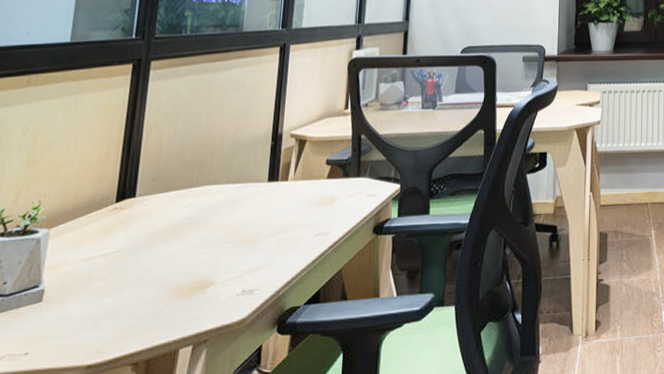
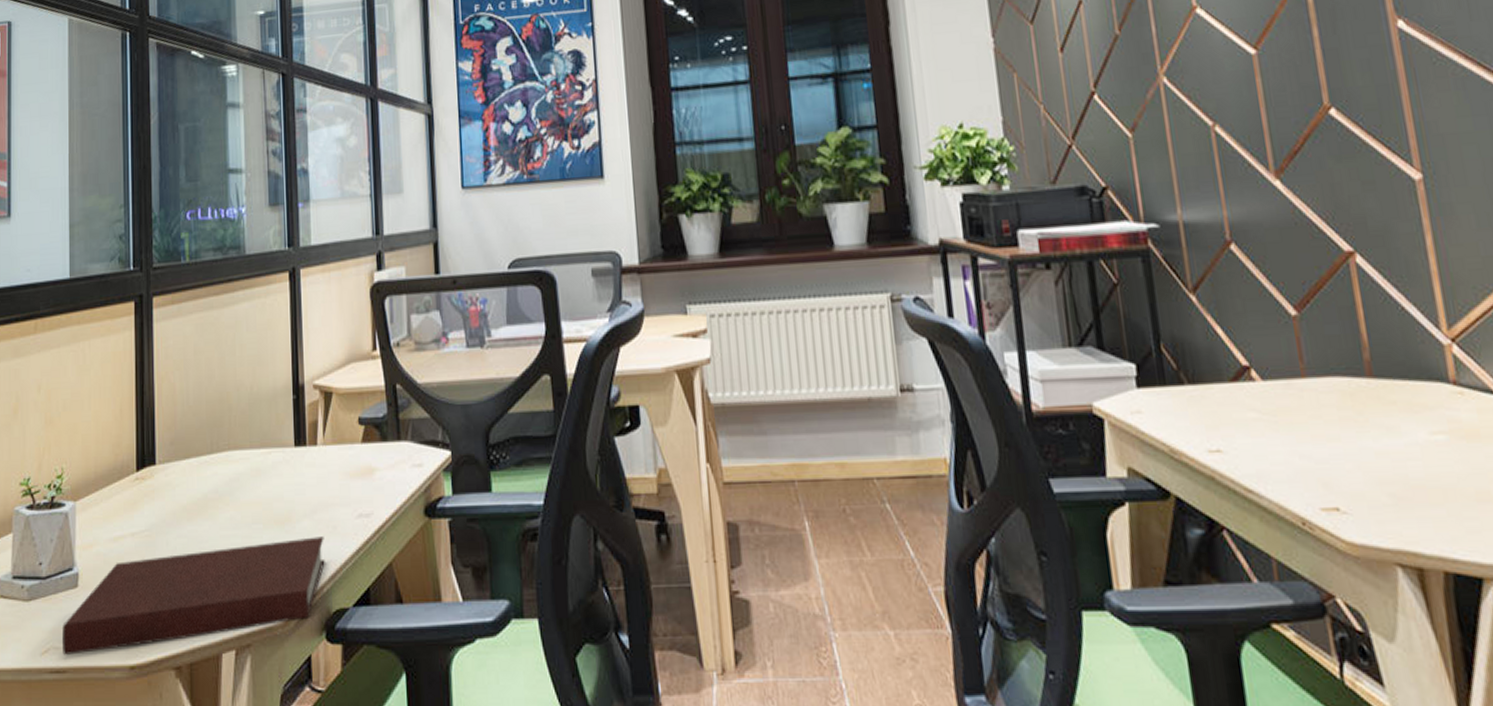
notebook: none [18,251,285,362] -> present [62,536,325,656]

